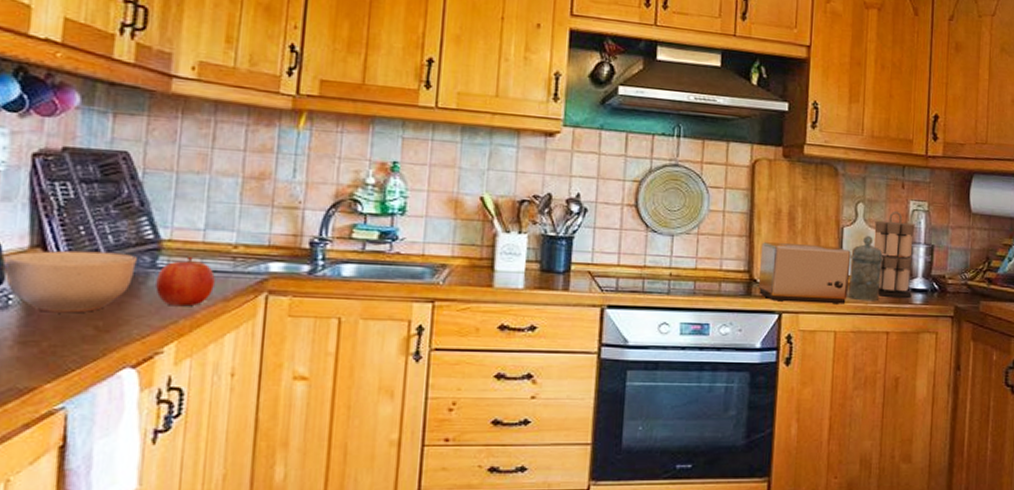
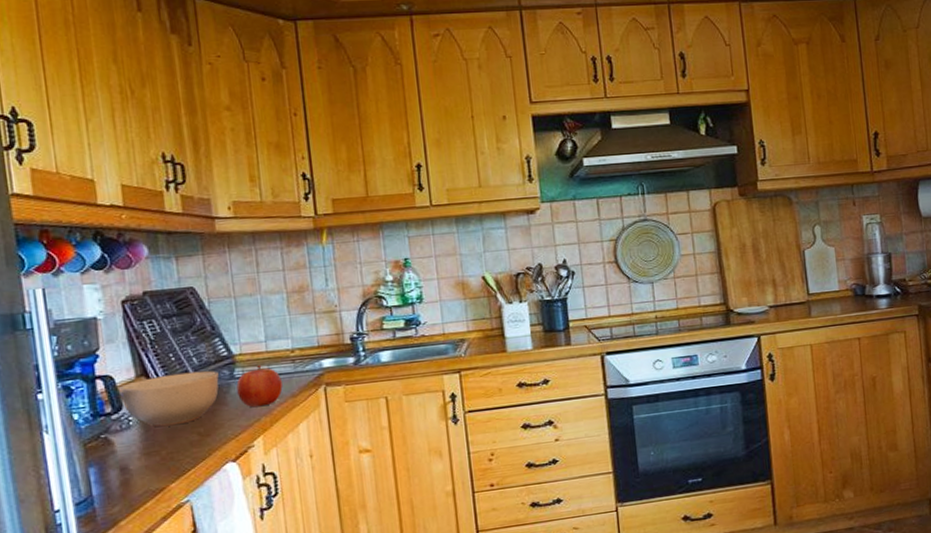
toaster: present [758,242,851,306] -> none [732,269,818,327]
canister: present [847,236,883,302] -> none [814,254,847,314]
spice rack: present [873,210,915,299] -> none [833,227,877,307]

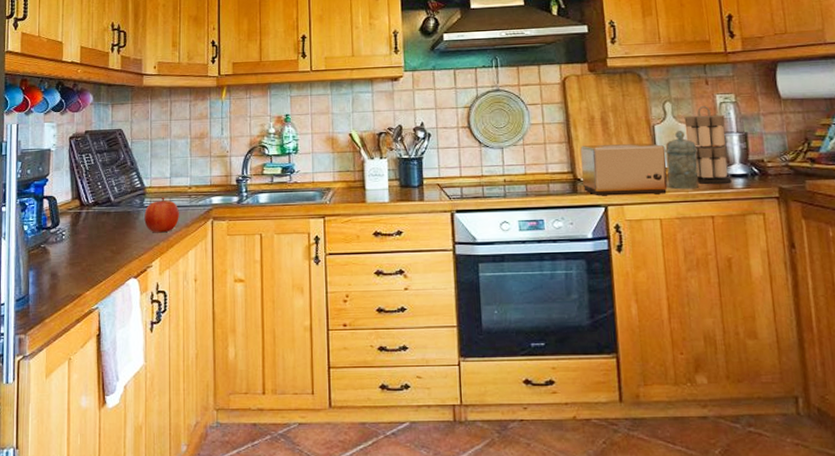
bowl: present [118,370,219,428] -> none [58,198,132,243]
toaster: none [732,269,818,327] -> present [580,143,668,196]
canister: none [814,254,847,314] -> present [664,131,700,190]
spice rack: none [833,227,877,307] -> present [684,105,732,185]

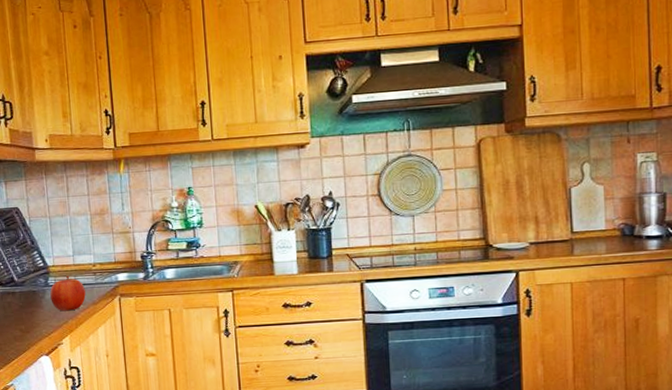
toaster: present [580,143,668,196] -> none [494,206,581,262]
canister: present [664,131,700,190] -> none [579,193,614,253]
spice rack: present [684,105,732,185] -> none [602,165,646,248]

